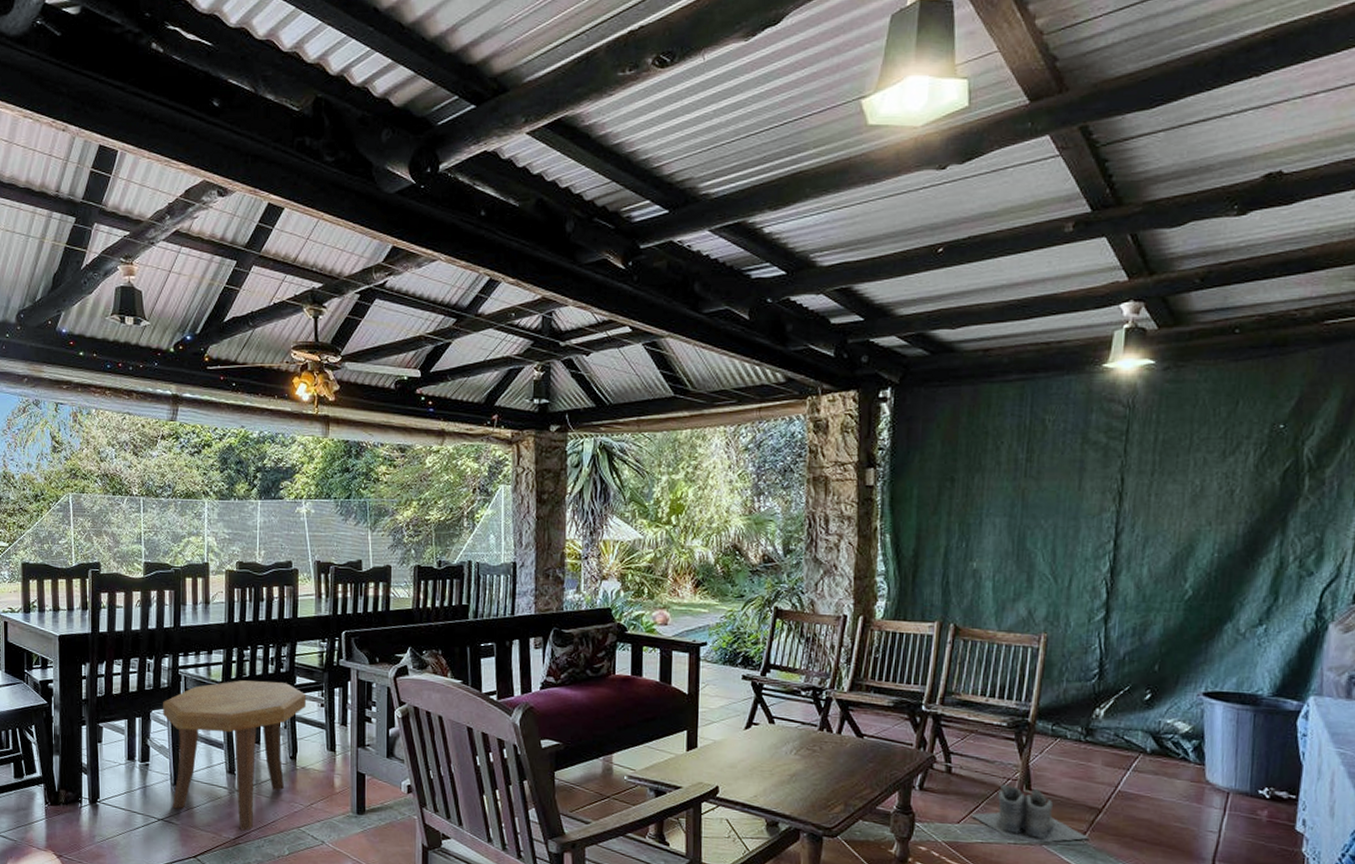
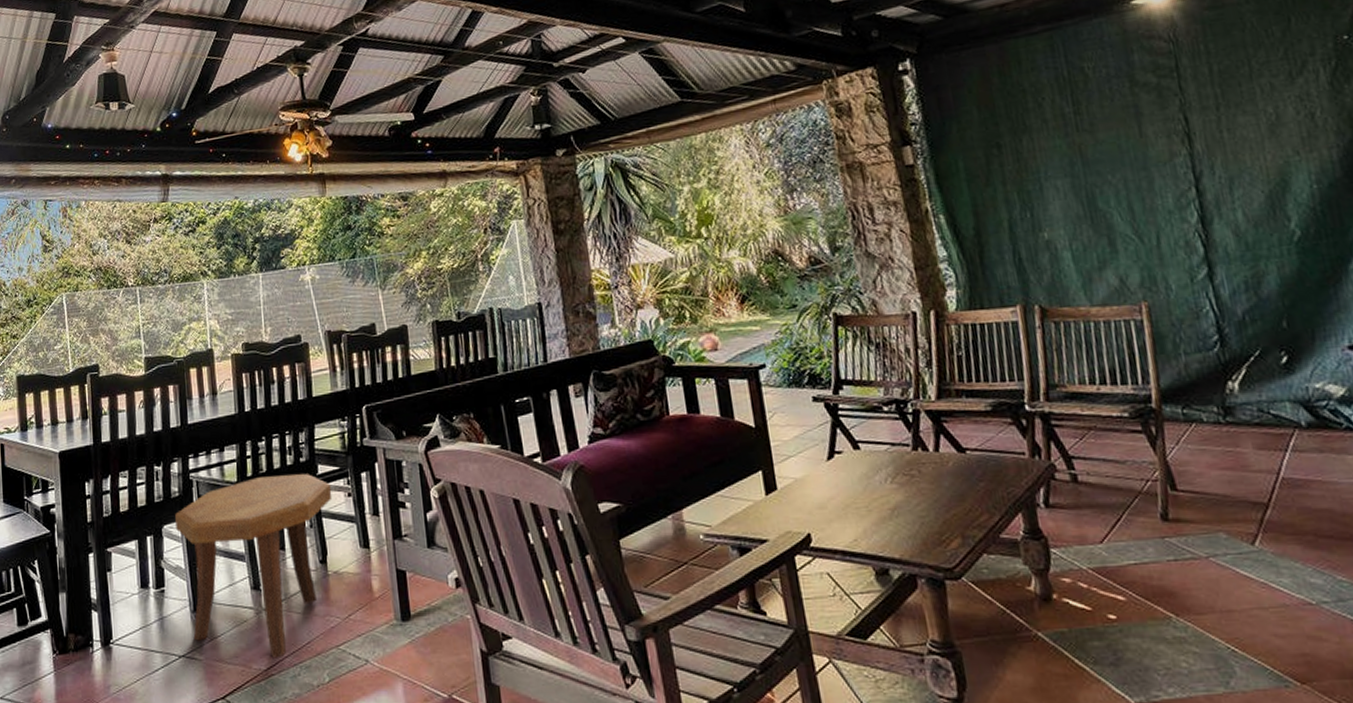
boots: present [971,784,1089,844] -> none [1114,487,1263,557]

